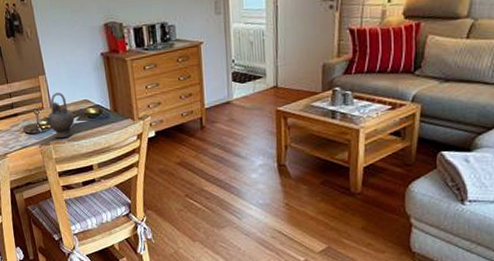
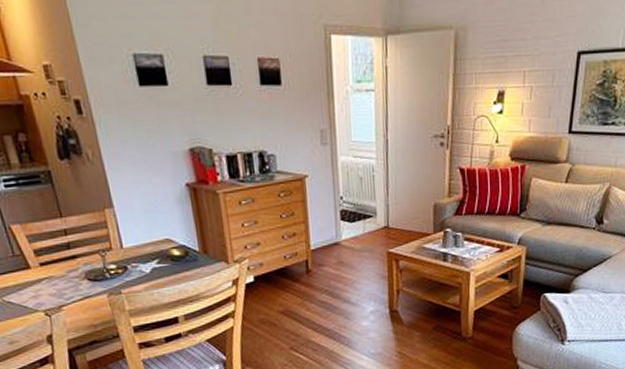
teapot: present [43,93,75,139] -> none [112,230,154,286]

